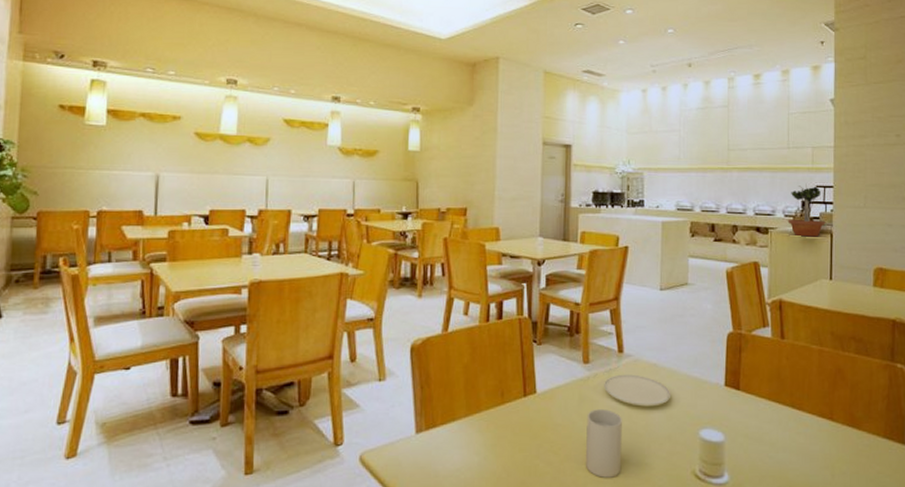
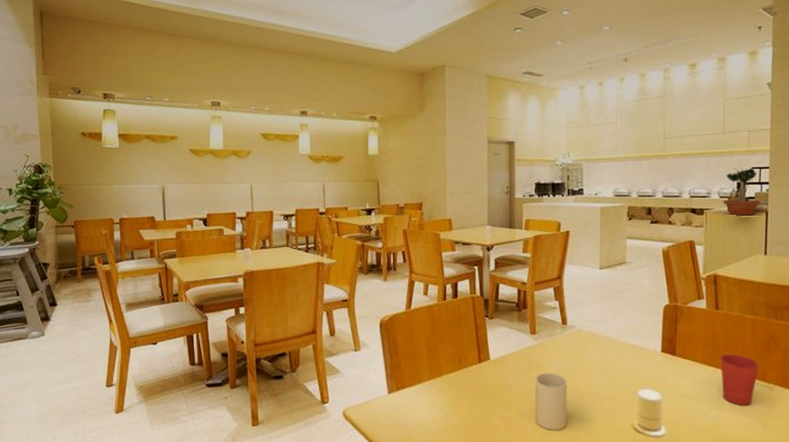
plate: present [603,374,672,407] -> none [549,343,612,371]
cup: none [786,388,826,448] -> present [720,353,759,406]

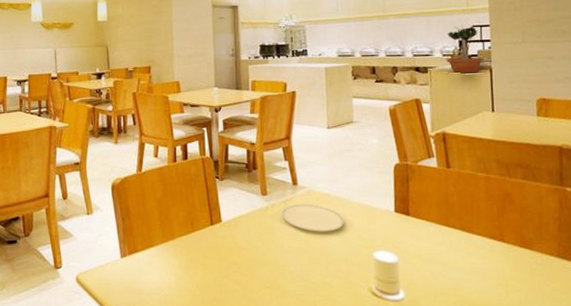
cup: present [534,373,567,430] -> none [268,235,303,295]
plate: none [549,343,612,371] -> present [281,204,345,232]
cup: present [720,353,759,406] -> none [455,213,496,267]

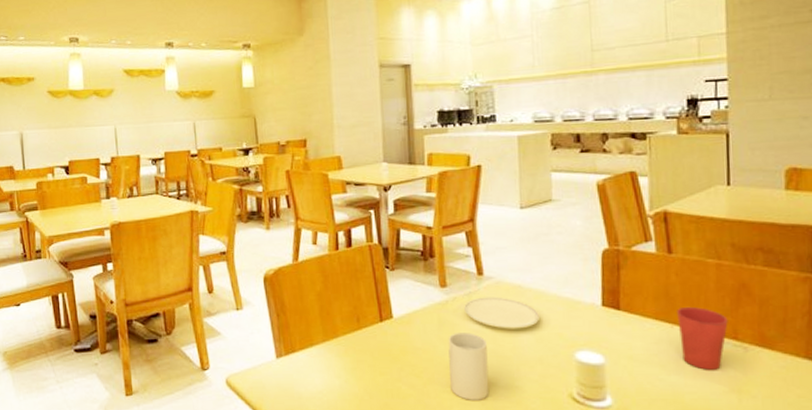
cup: none [268,235,303,295] -> present [448,333,490,400]
potted tree: present [446,24,484,74] -> none [670,79,719,140]
cup: none [455,213,496,267] -> present [677,306,728,370]

